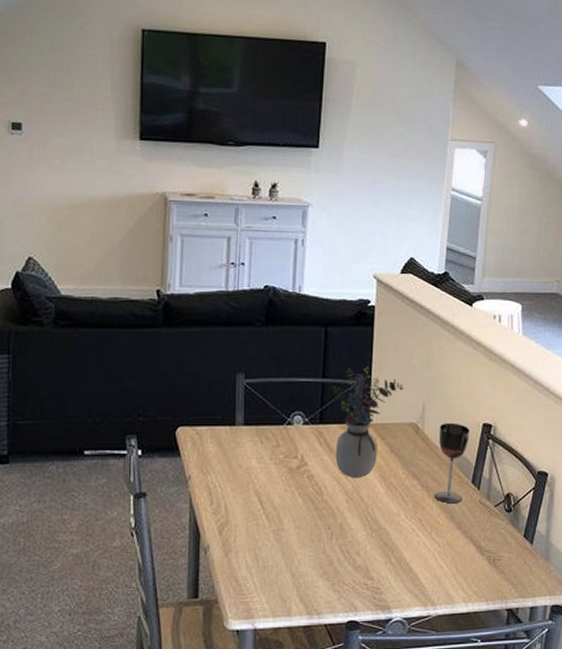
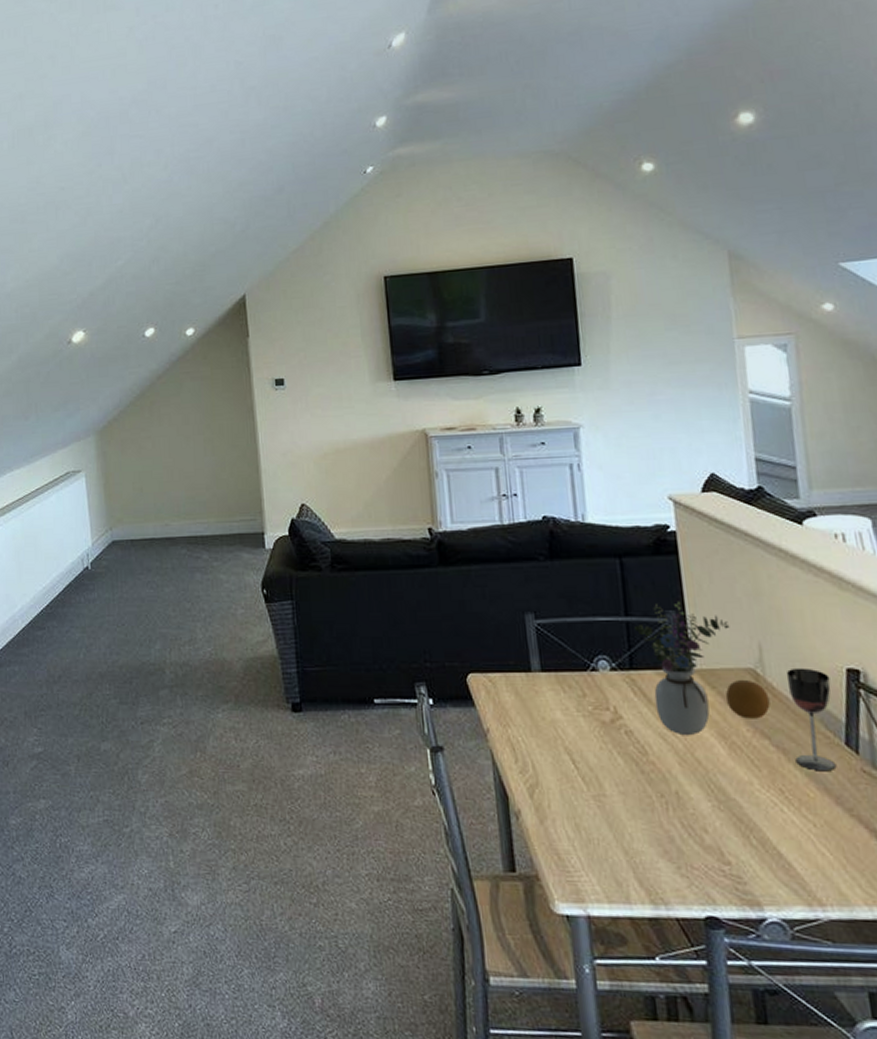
fruit: none [392,431,424,464] -> present [726,679,771,719]

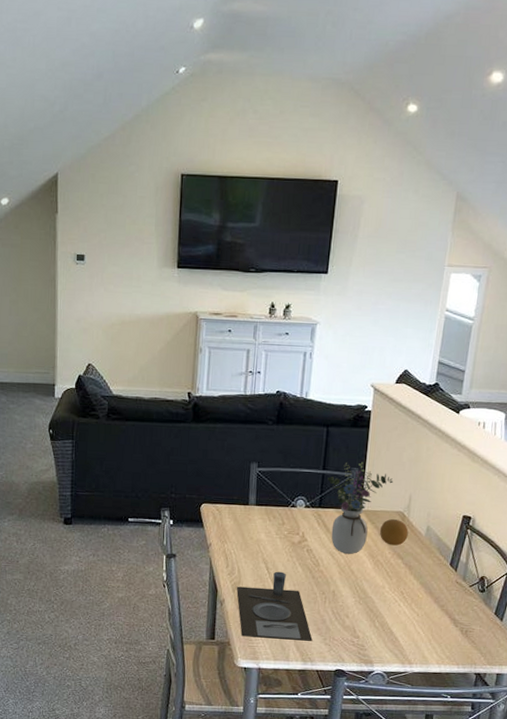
place setting: none [535,765,660,872] -> present [237,571,313,641]
wineglass: present [786,667,837,772] -> none [416,513,451,582]

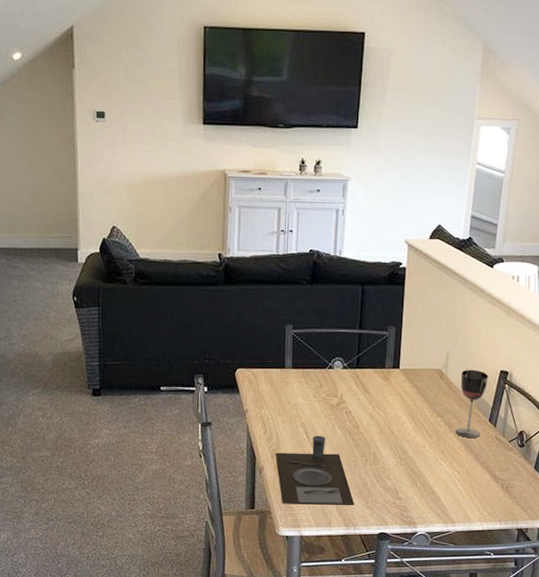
bouquet: present [327,461,394,555] -> none [363,319,431,415]
fruit: present [380,518,409,546] -> none [419,376,447,404]
wineglass: none [416,513,451,582] -> present [455,369,489,439]

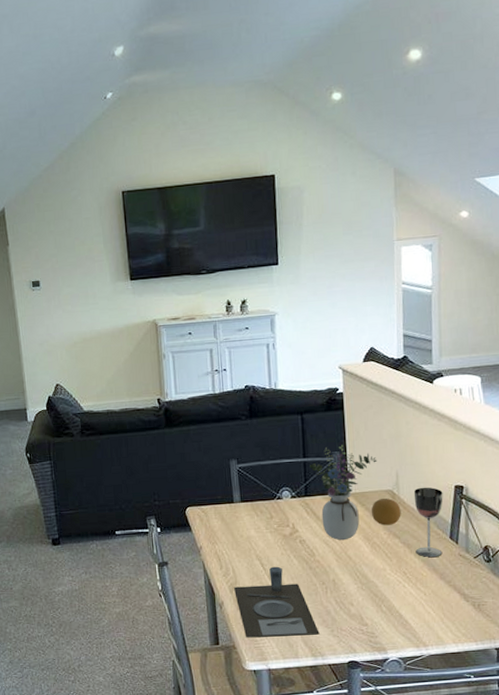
bouquet: none [363,319,431,415] -> present [309,444,377,541]
fruit: none [419,376,447,404] -> present [372,498,401,526]

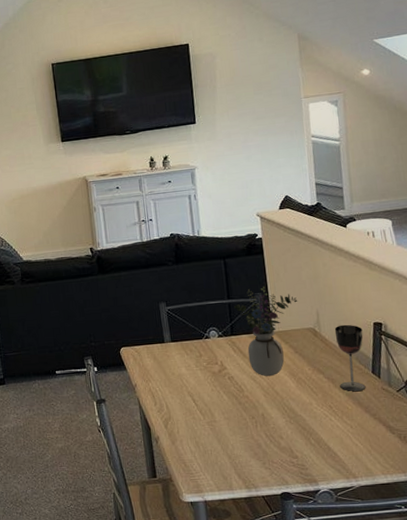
place setting: present [234,566,320,638] -> none [168,402,252,471]
fruit: present [372,498,401,526] -> none [295,335,324,362]

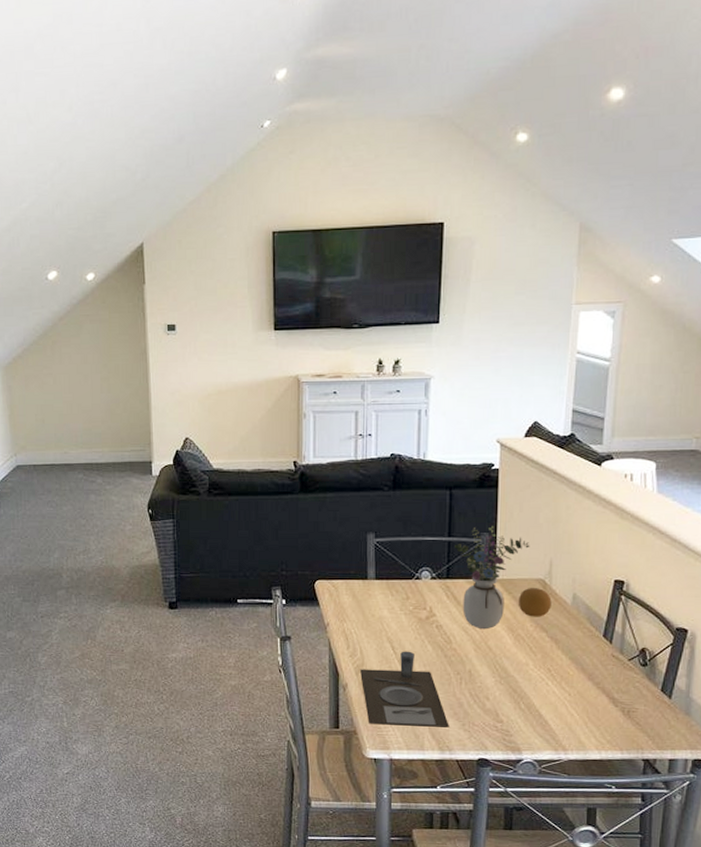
place setting: none [168,402,252,471] -> present [360,651,449,728]
fruit: none [295,335,324,362] -> present [519,587,552,617]
wineglass: present [334,324,366,392] -> none [564,579,601,656]

